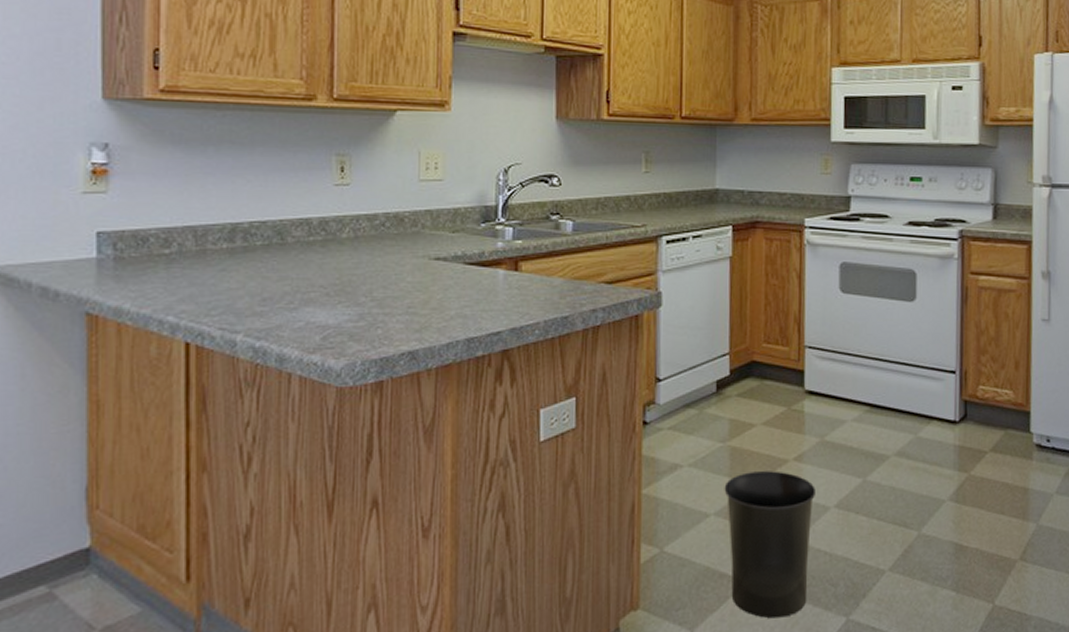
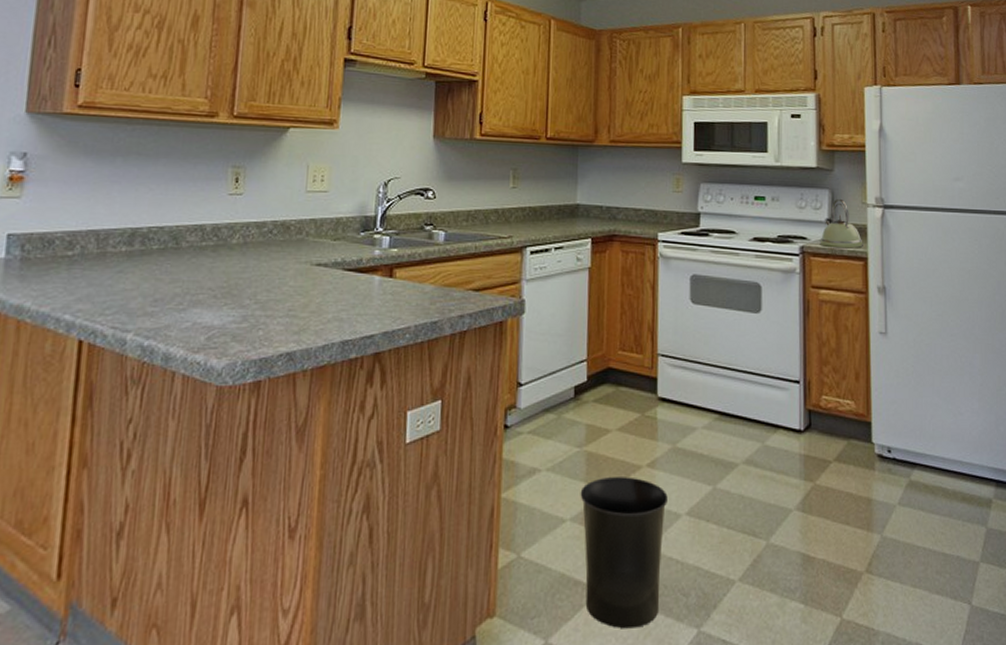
kettle: none [980,178,1028,232] -> present [820,198,863,249]

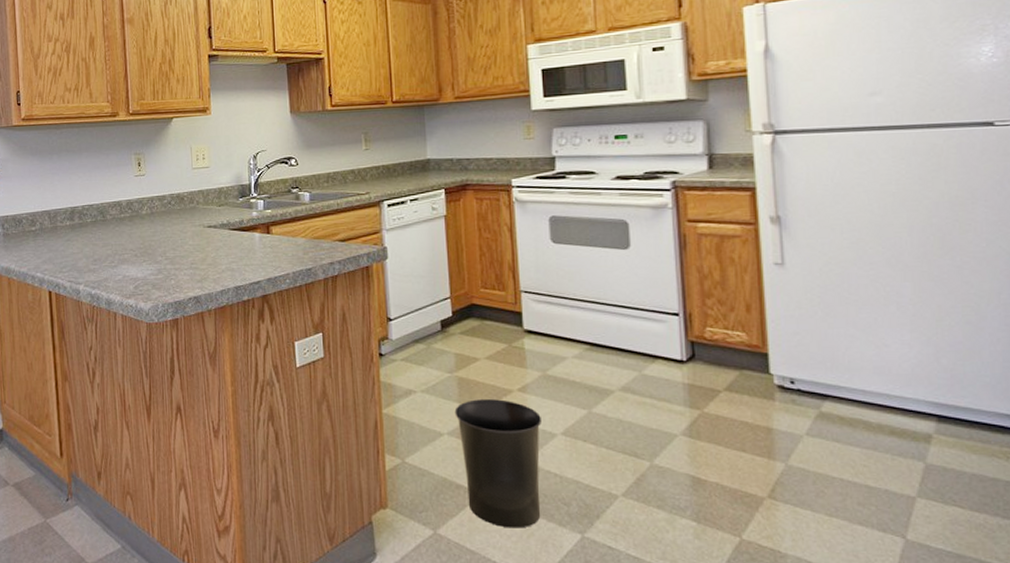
kettle: present [820,198,863,249] -> none [695,129,749,181]

